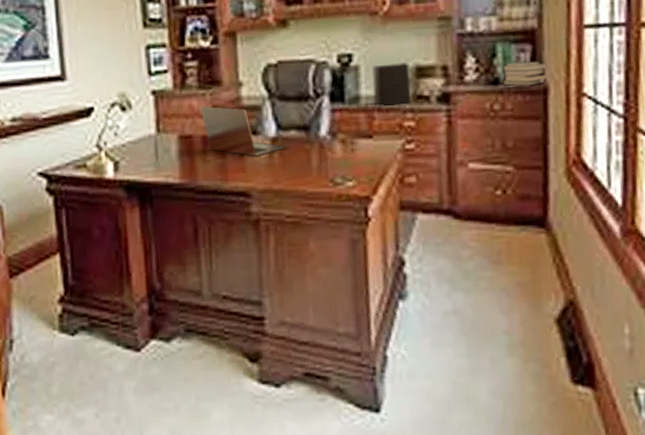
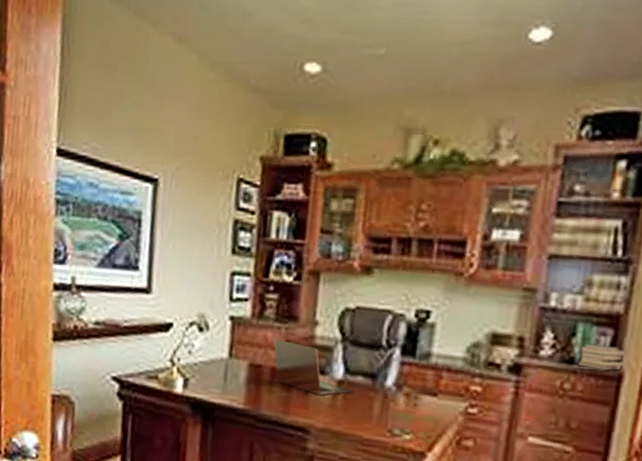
binder: present [372,63,411,107] -> none [443,326,486,369]

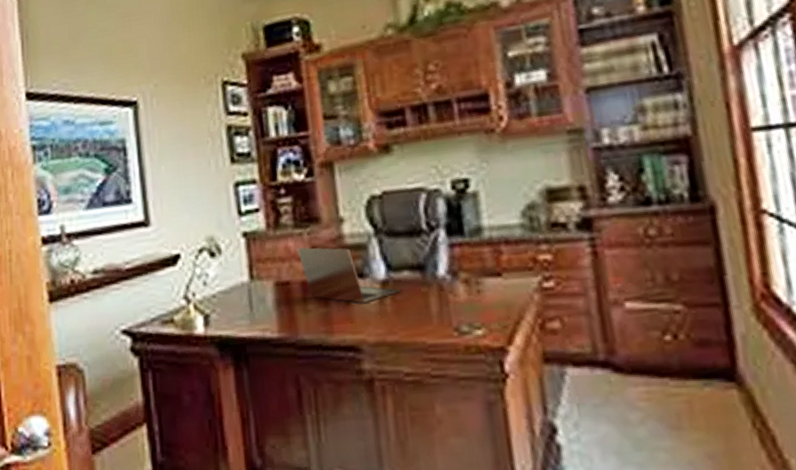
books: present [578,344,625,371] -> none [653,174,711,206]

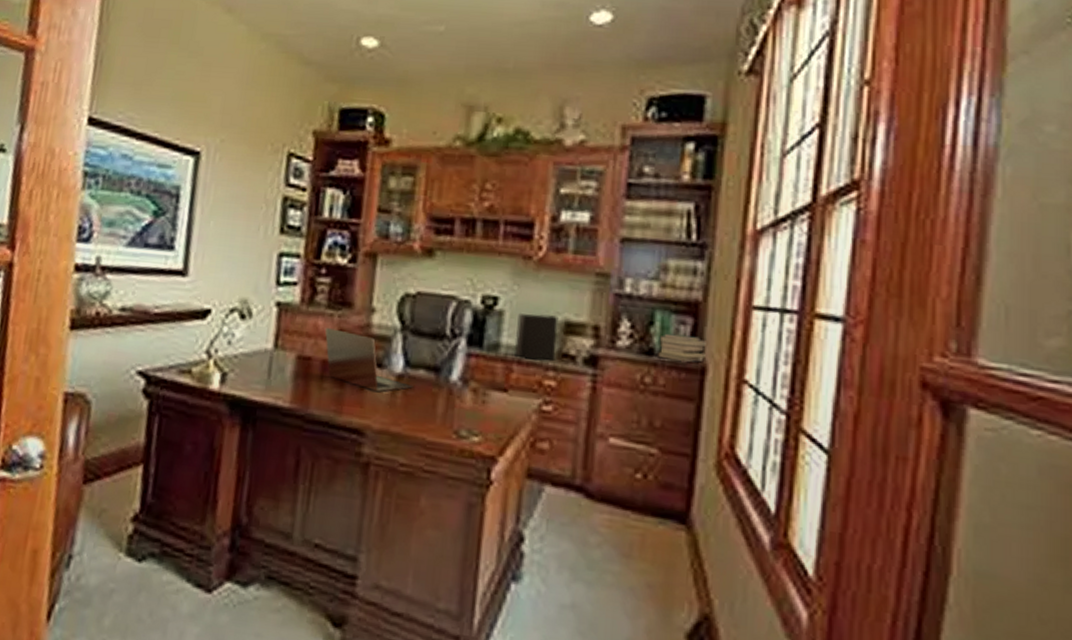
binder: none [494,185,544,239] -> present [513,313,559,361]
books: none [653,174,711,206] -> present [658,333,706,363]

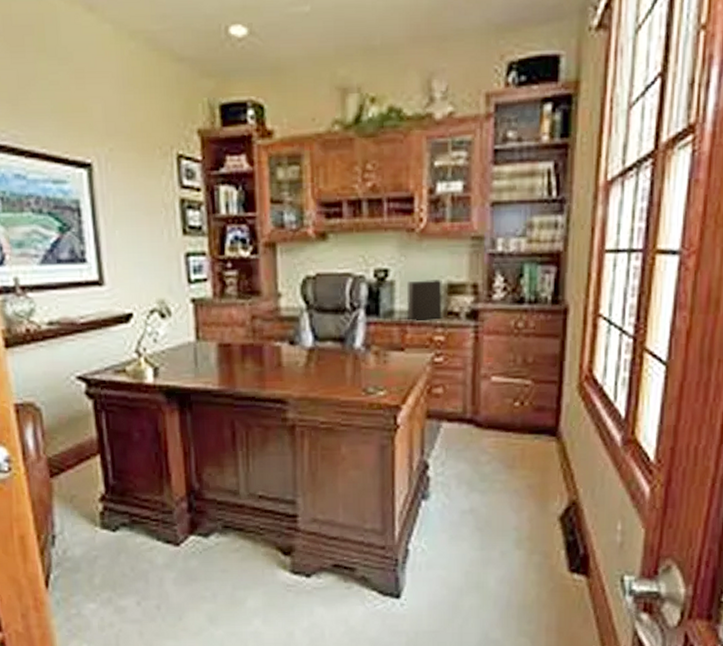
laptop: present [324,328,413,393] -> none [239,316,324,366]
books: present [658,333,706,363] -> none [528,282,567,306]

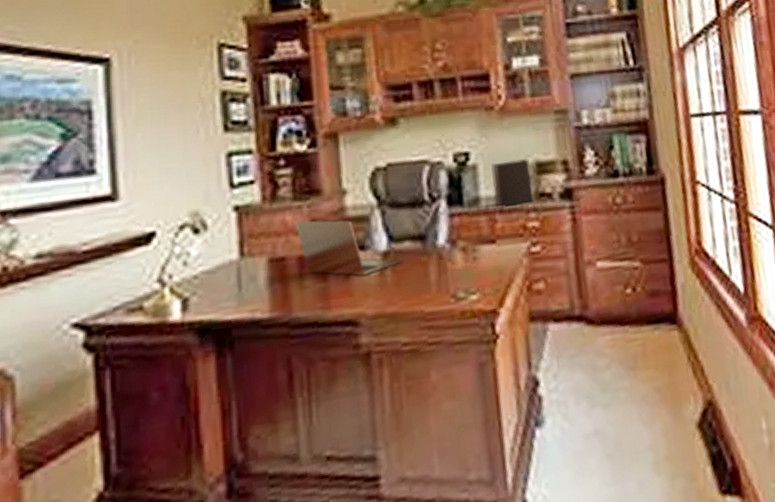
laptop: none [239,316,324,366] -> present [295,220,402,276]

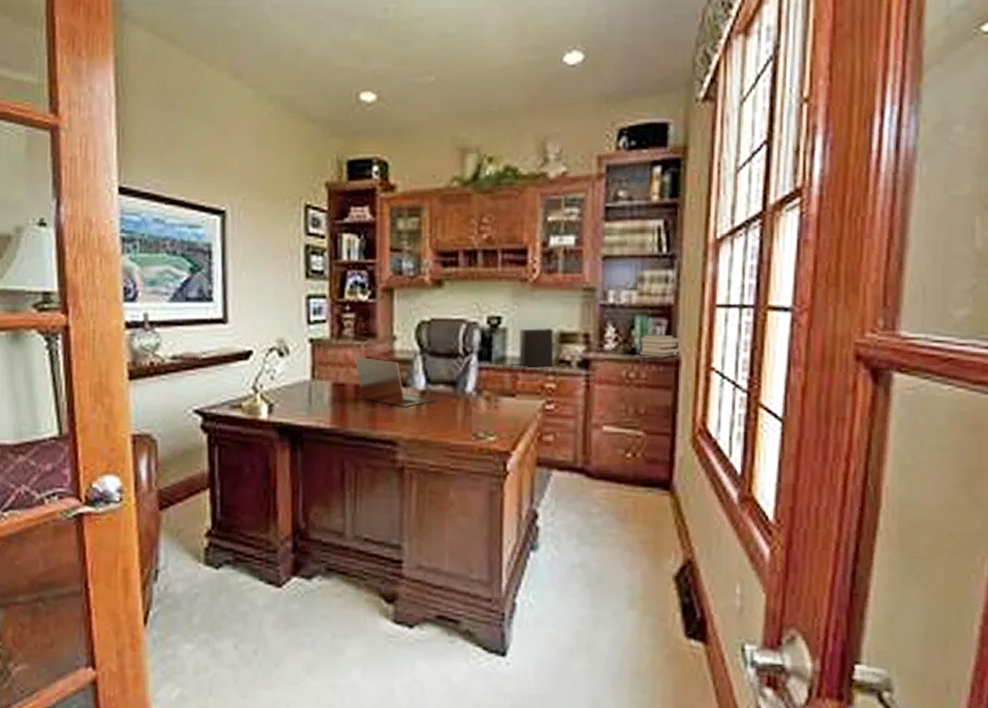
books: none [620,151,662,178] -> present [639,334,679,358]

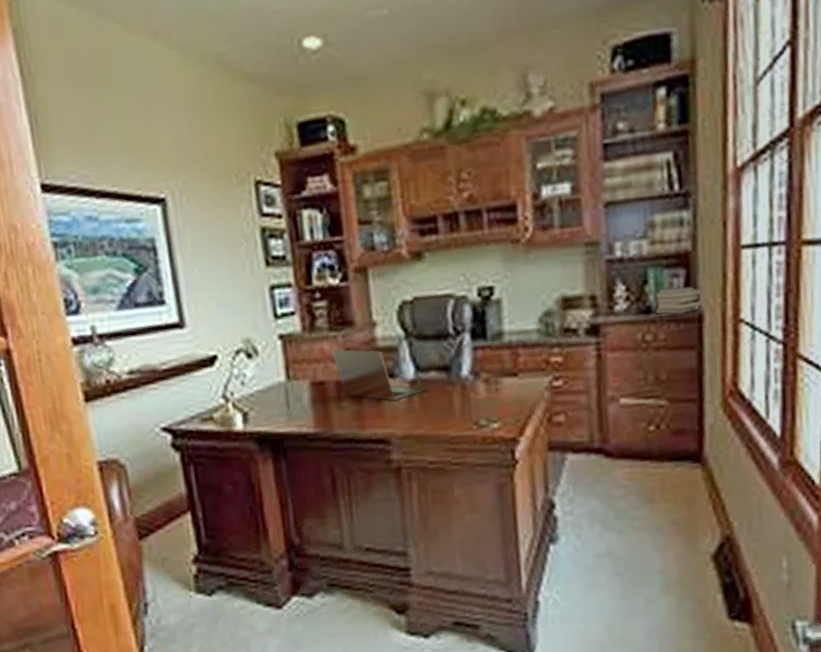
binder: present [518,328,554,369] -> none [516,294,558,343]

